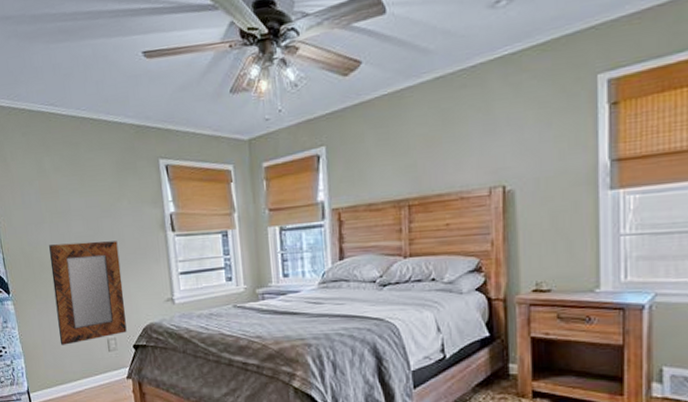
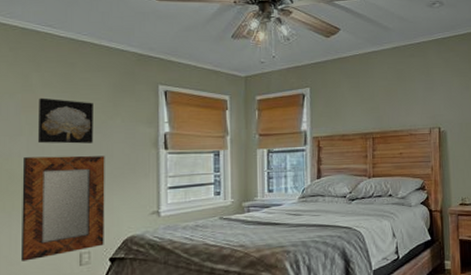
wall art: none [53,183,106,231] -> present [37,97,93,144]

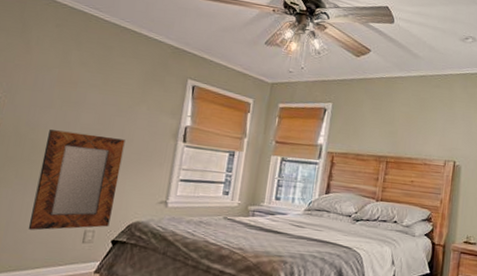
wall art: present [37,97,93,144] -> none [65,75,124,126]

